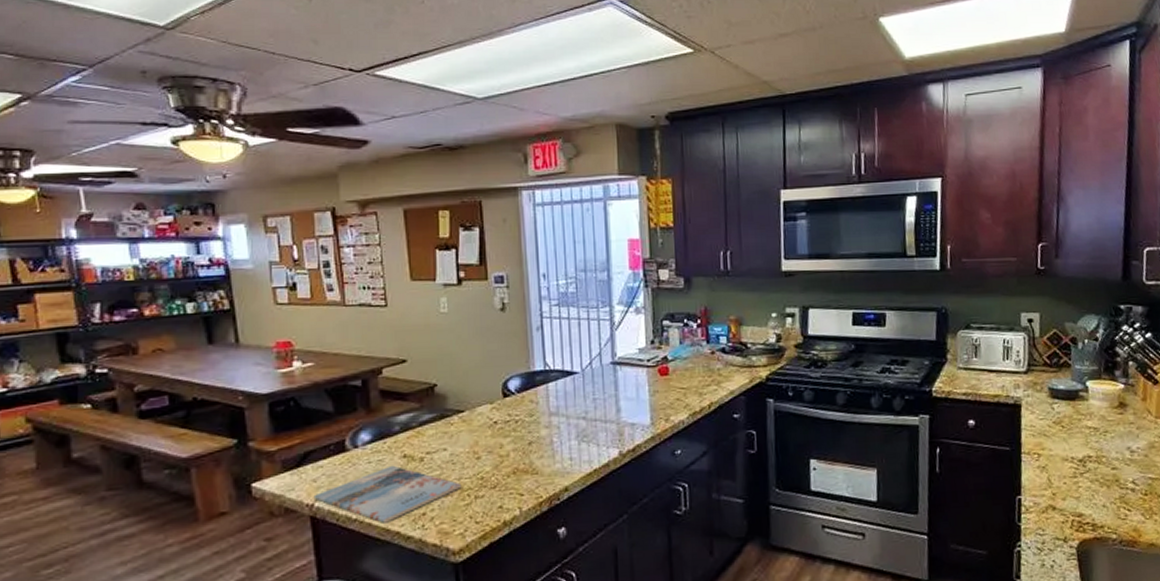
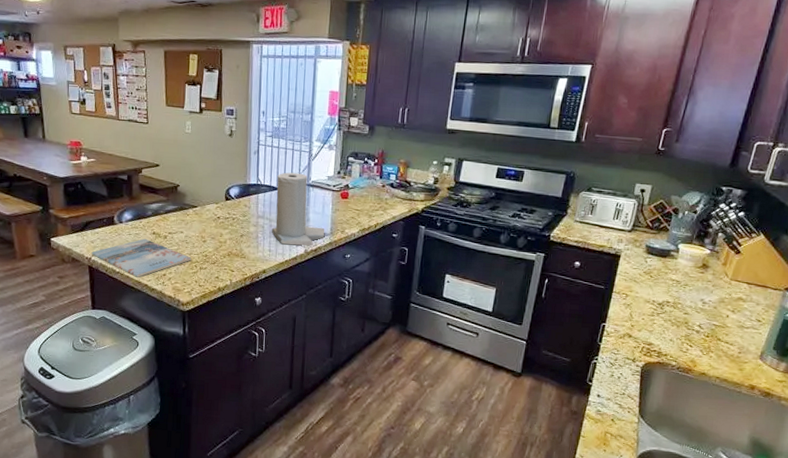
paper towel: none [571,348,644,448] -> present [272,172,325,247]

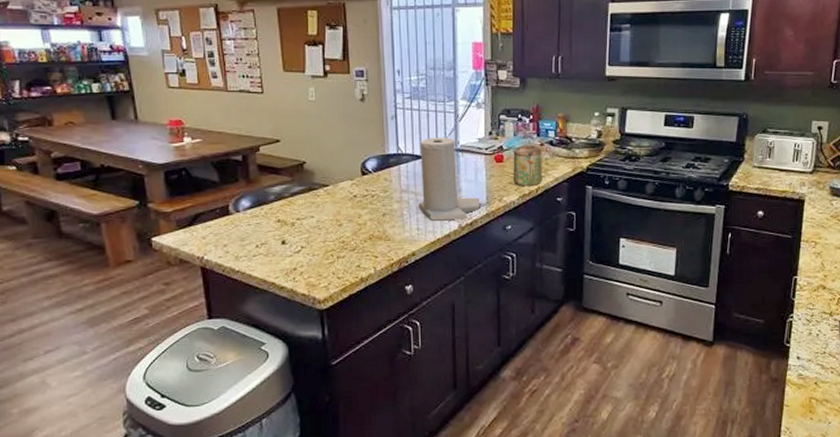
magazine: present [91,238,192,277] -> none [203,228,326,275]
canister: none [355,185,383,223] -> present [513,145,542,187]

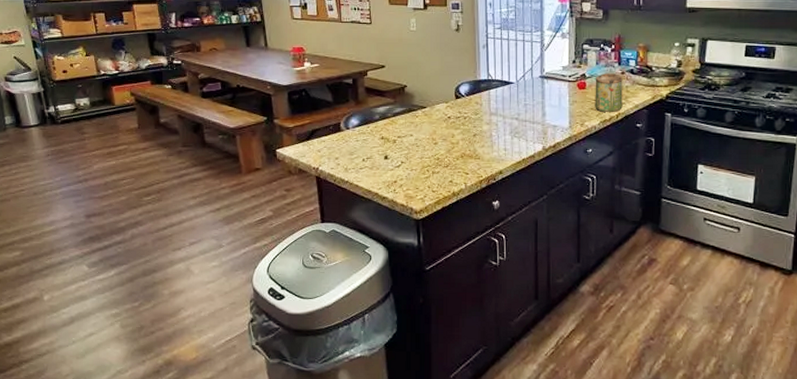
paper towel: present [419,137,480,221] -> none [506,65,563,143]

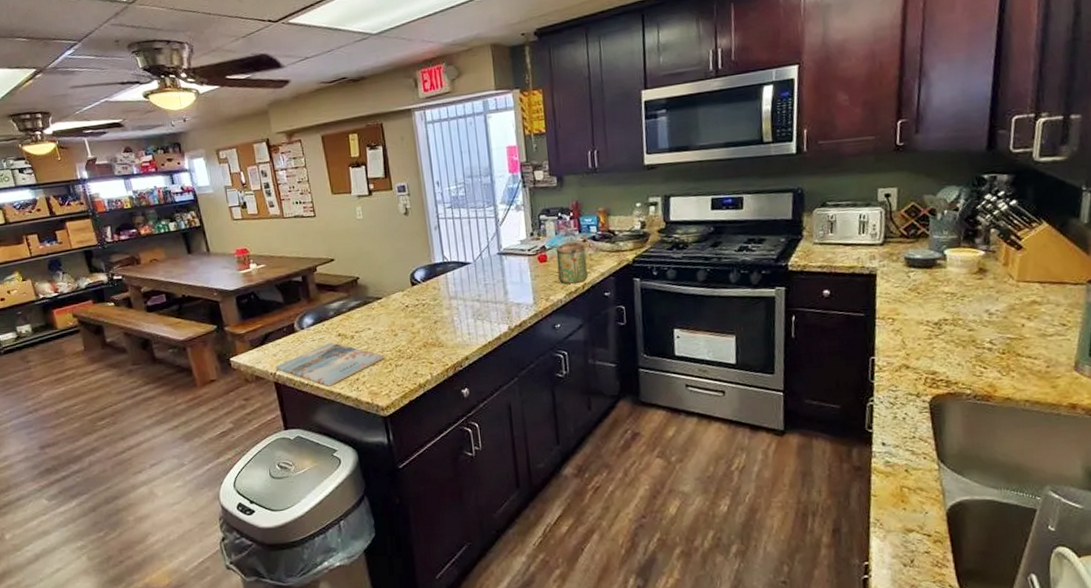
magazine: none [318,144,423,186] -> present [275,342,385,387]

